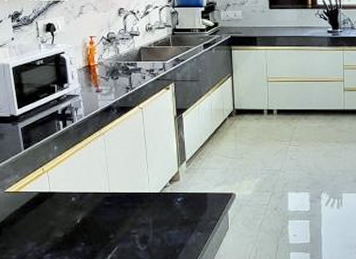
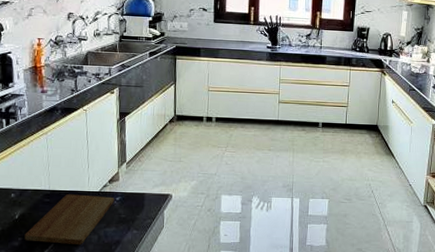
cutting board: none [87,196,176,250] -> present [24,194,115,246]

